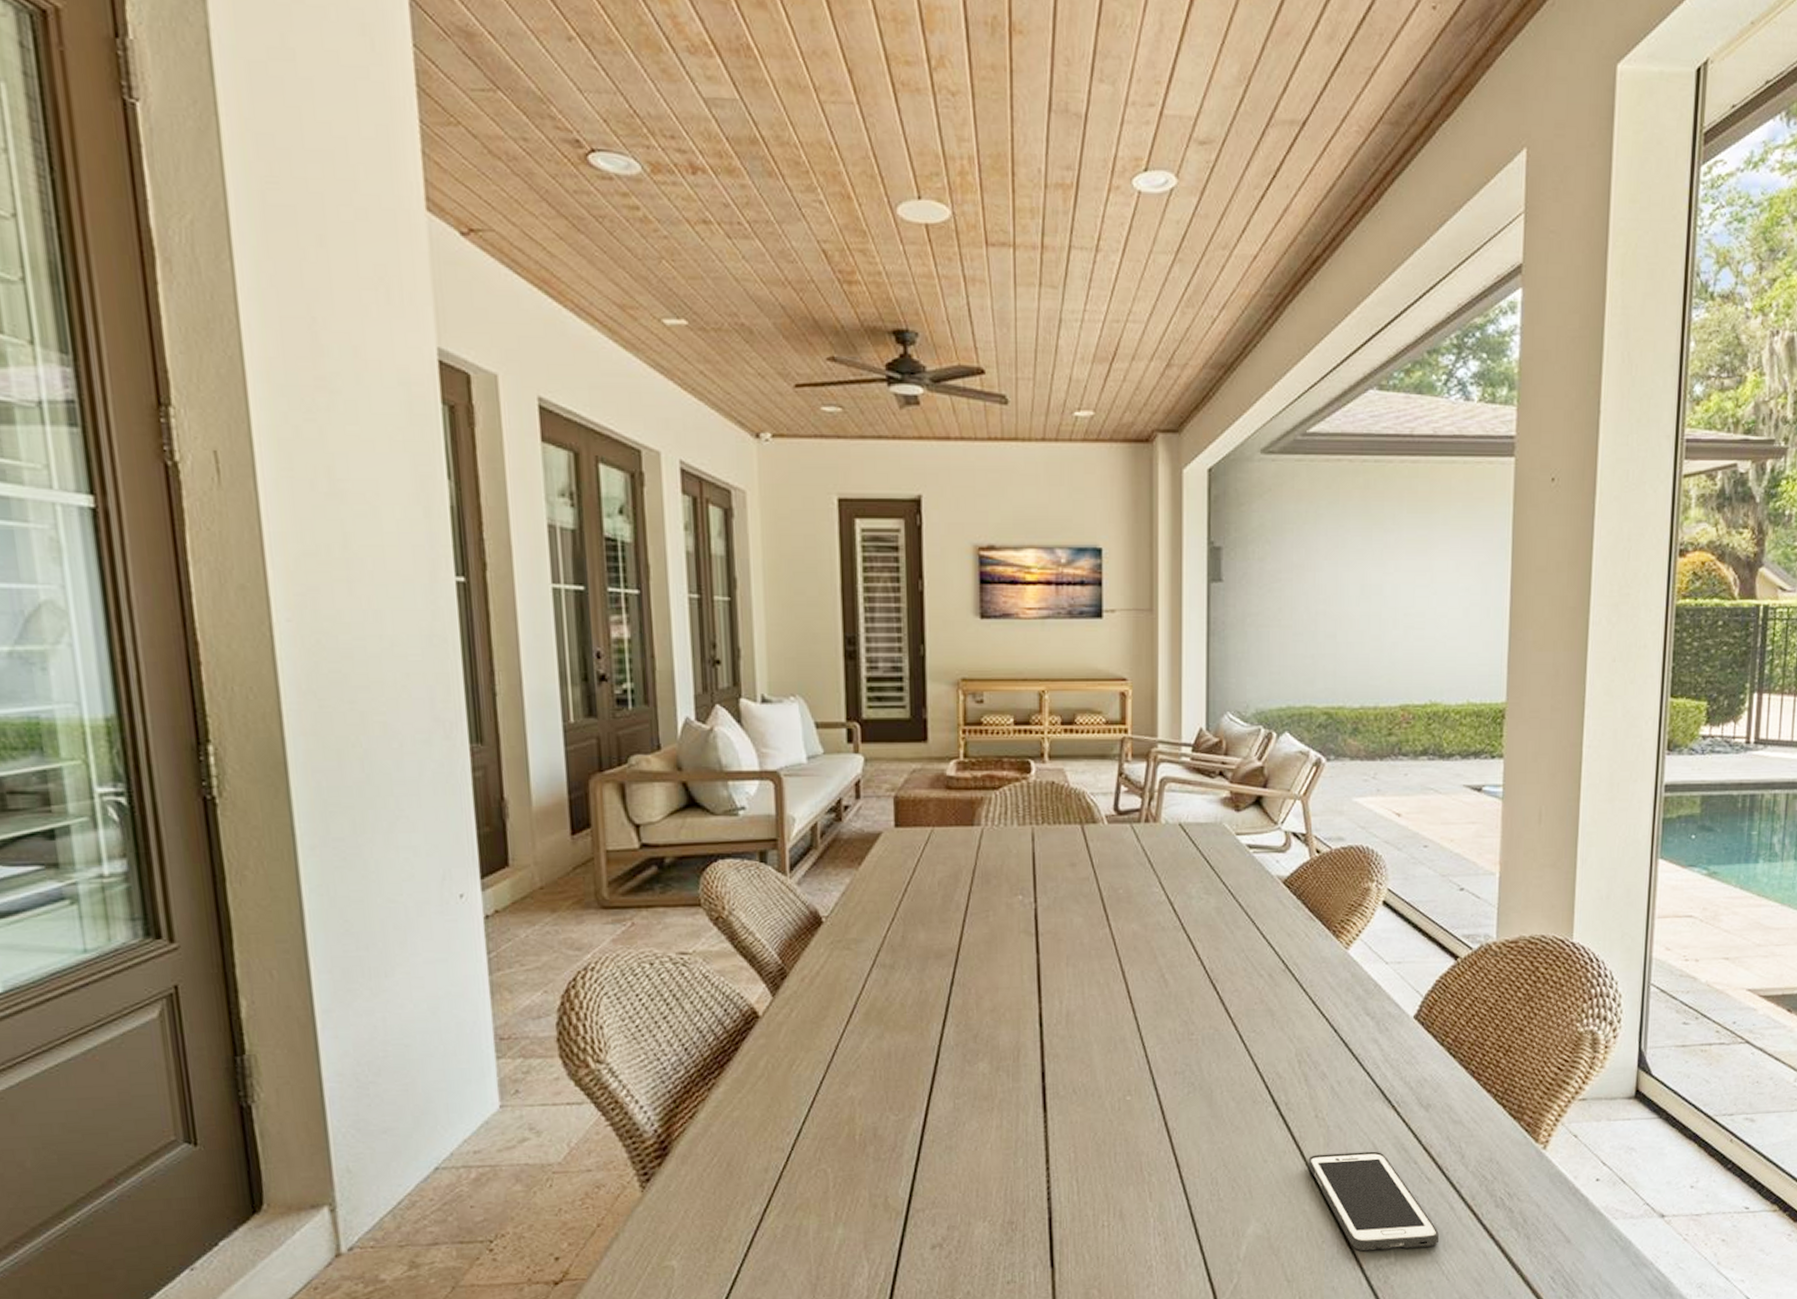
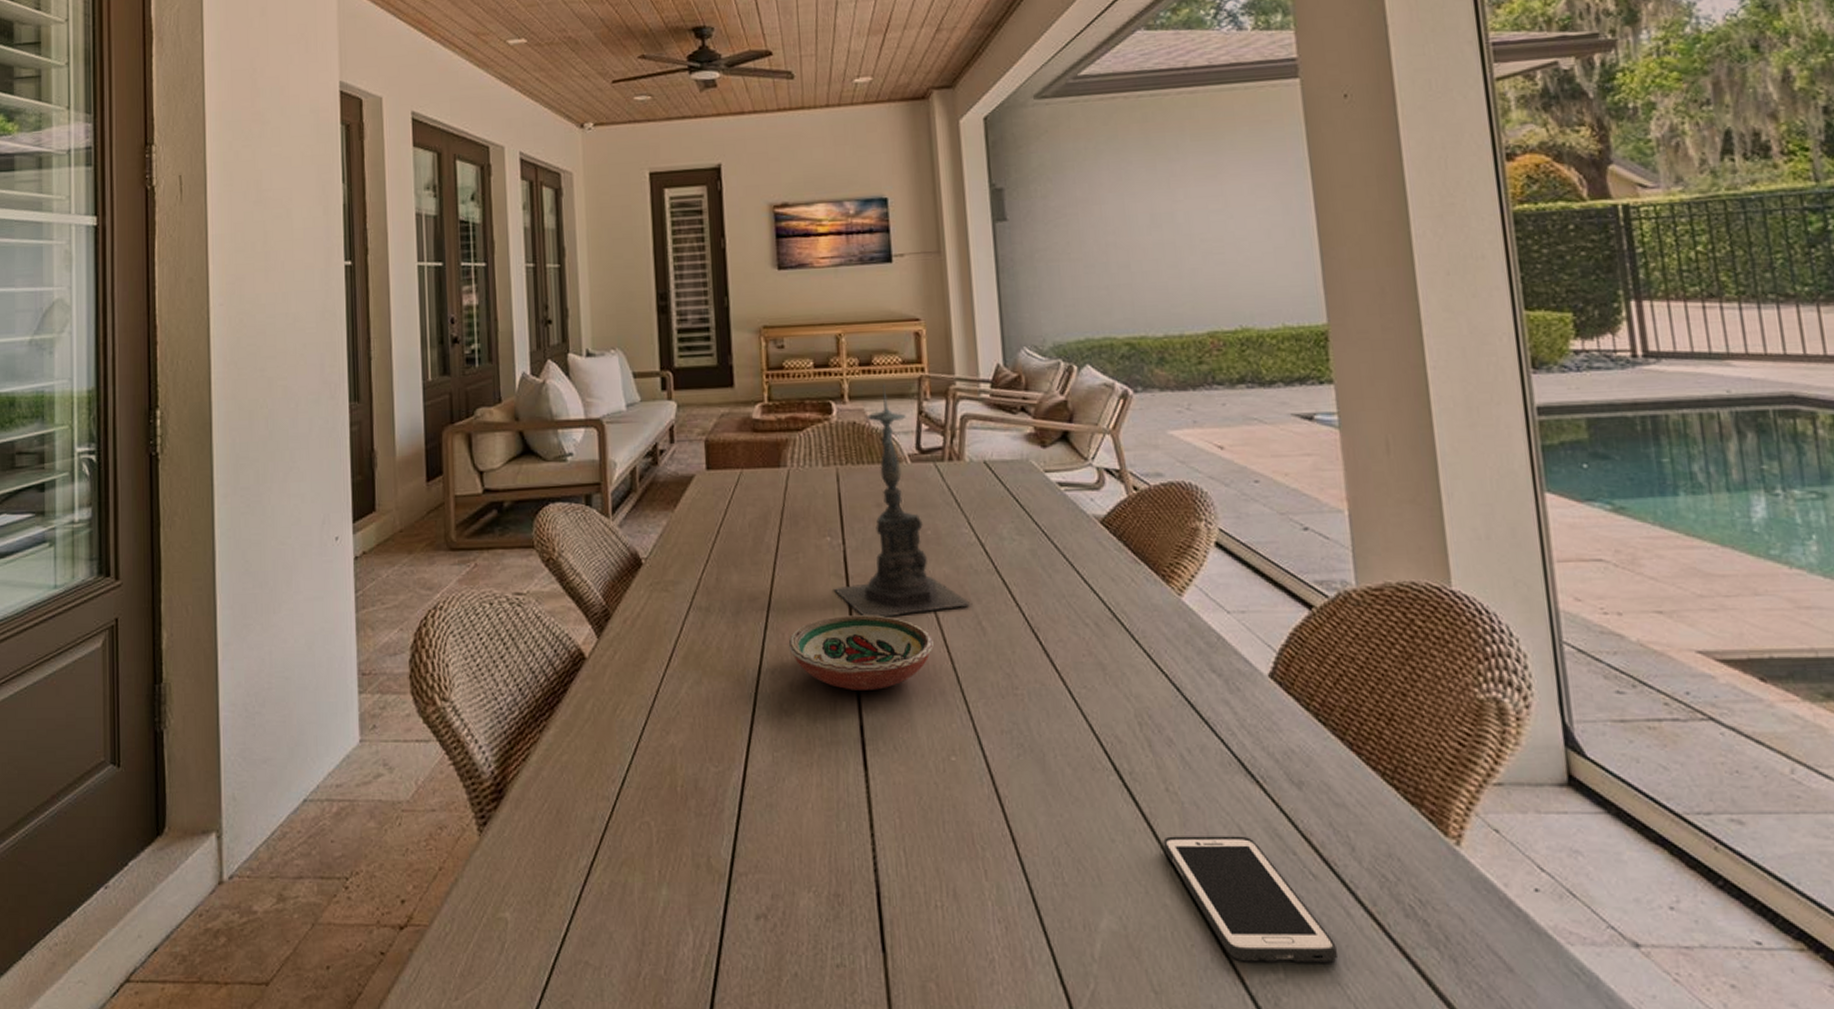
decorative bowl: none [974,970,1117,1041] -> present [788,615,934,692]
candle holder: none [1022,744,1158,972] -> present [833,384,973,618]

